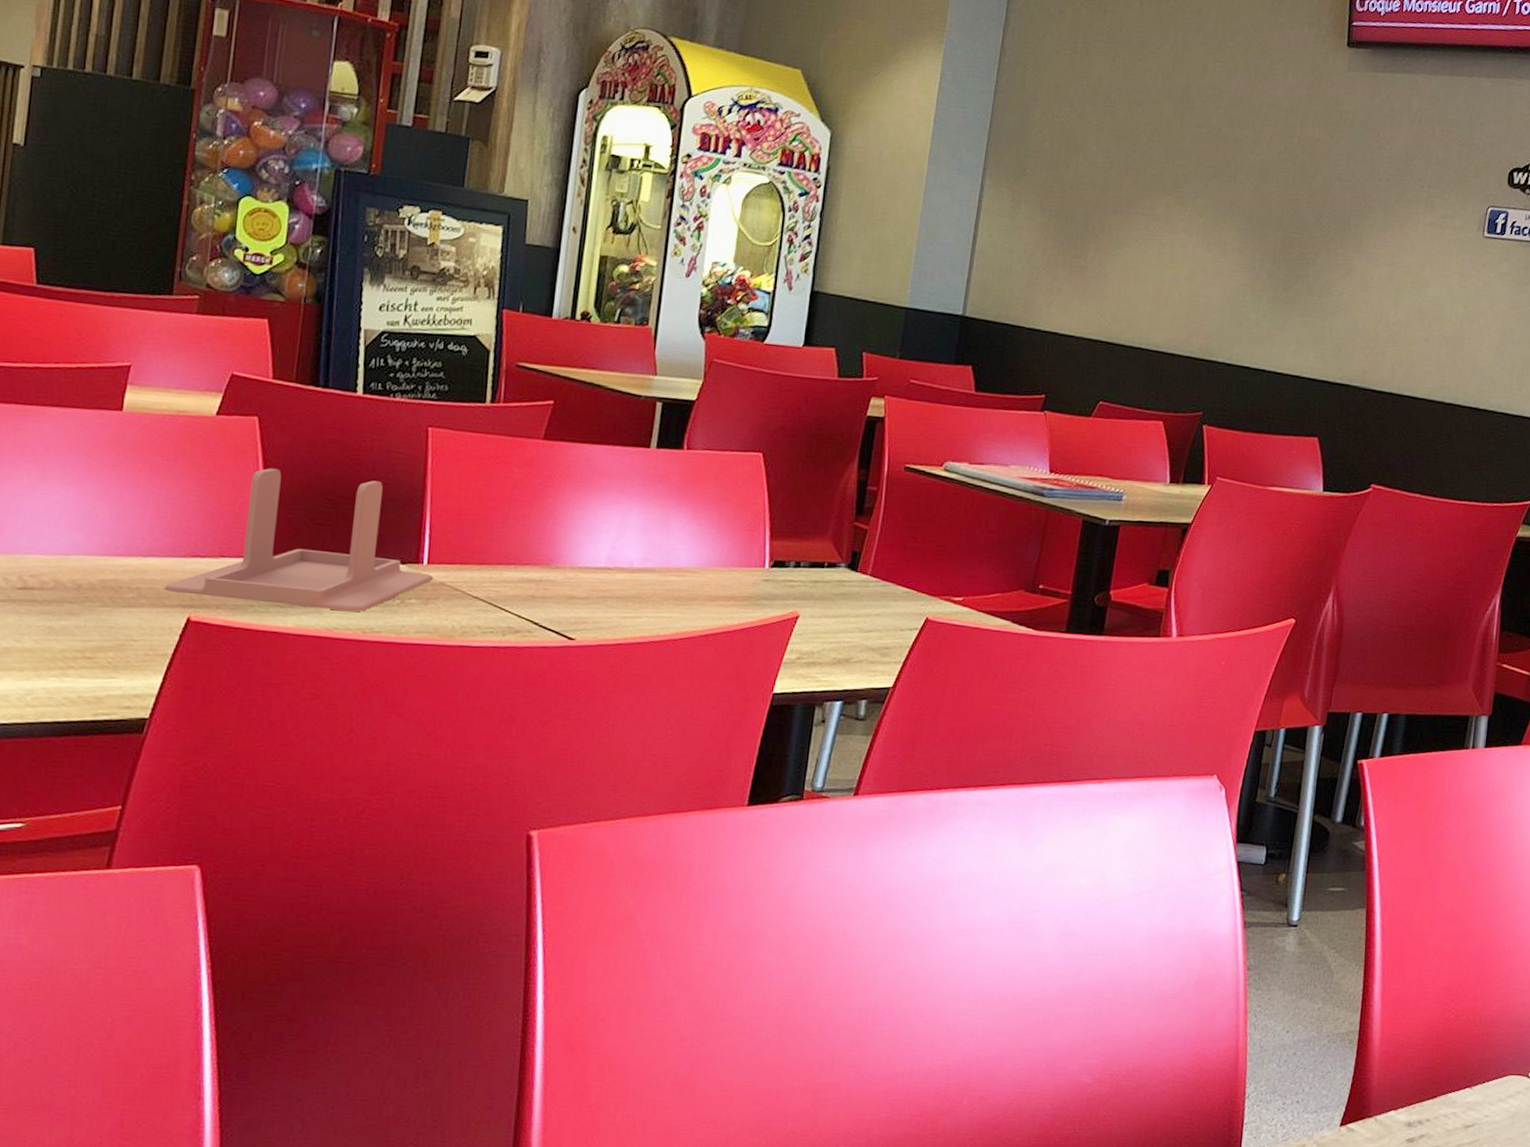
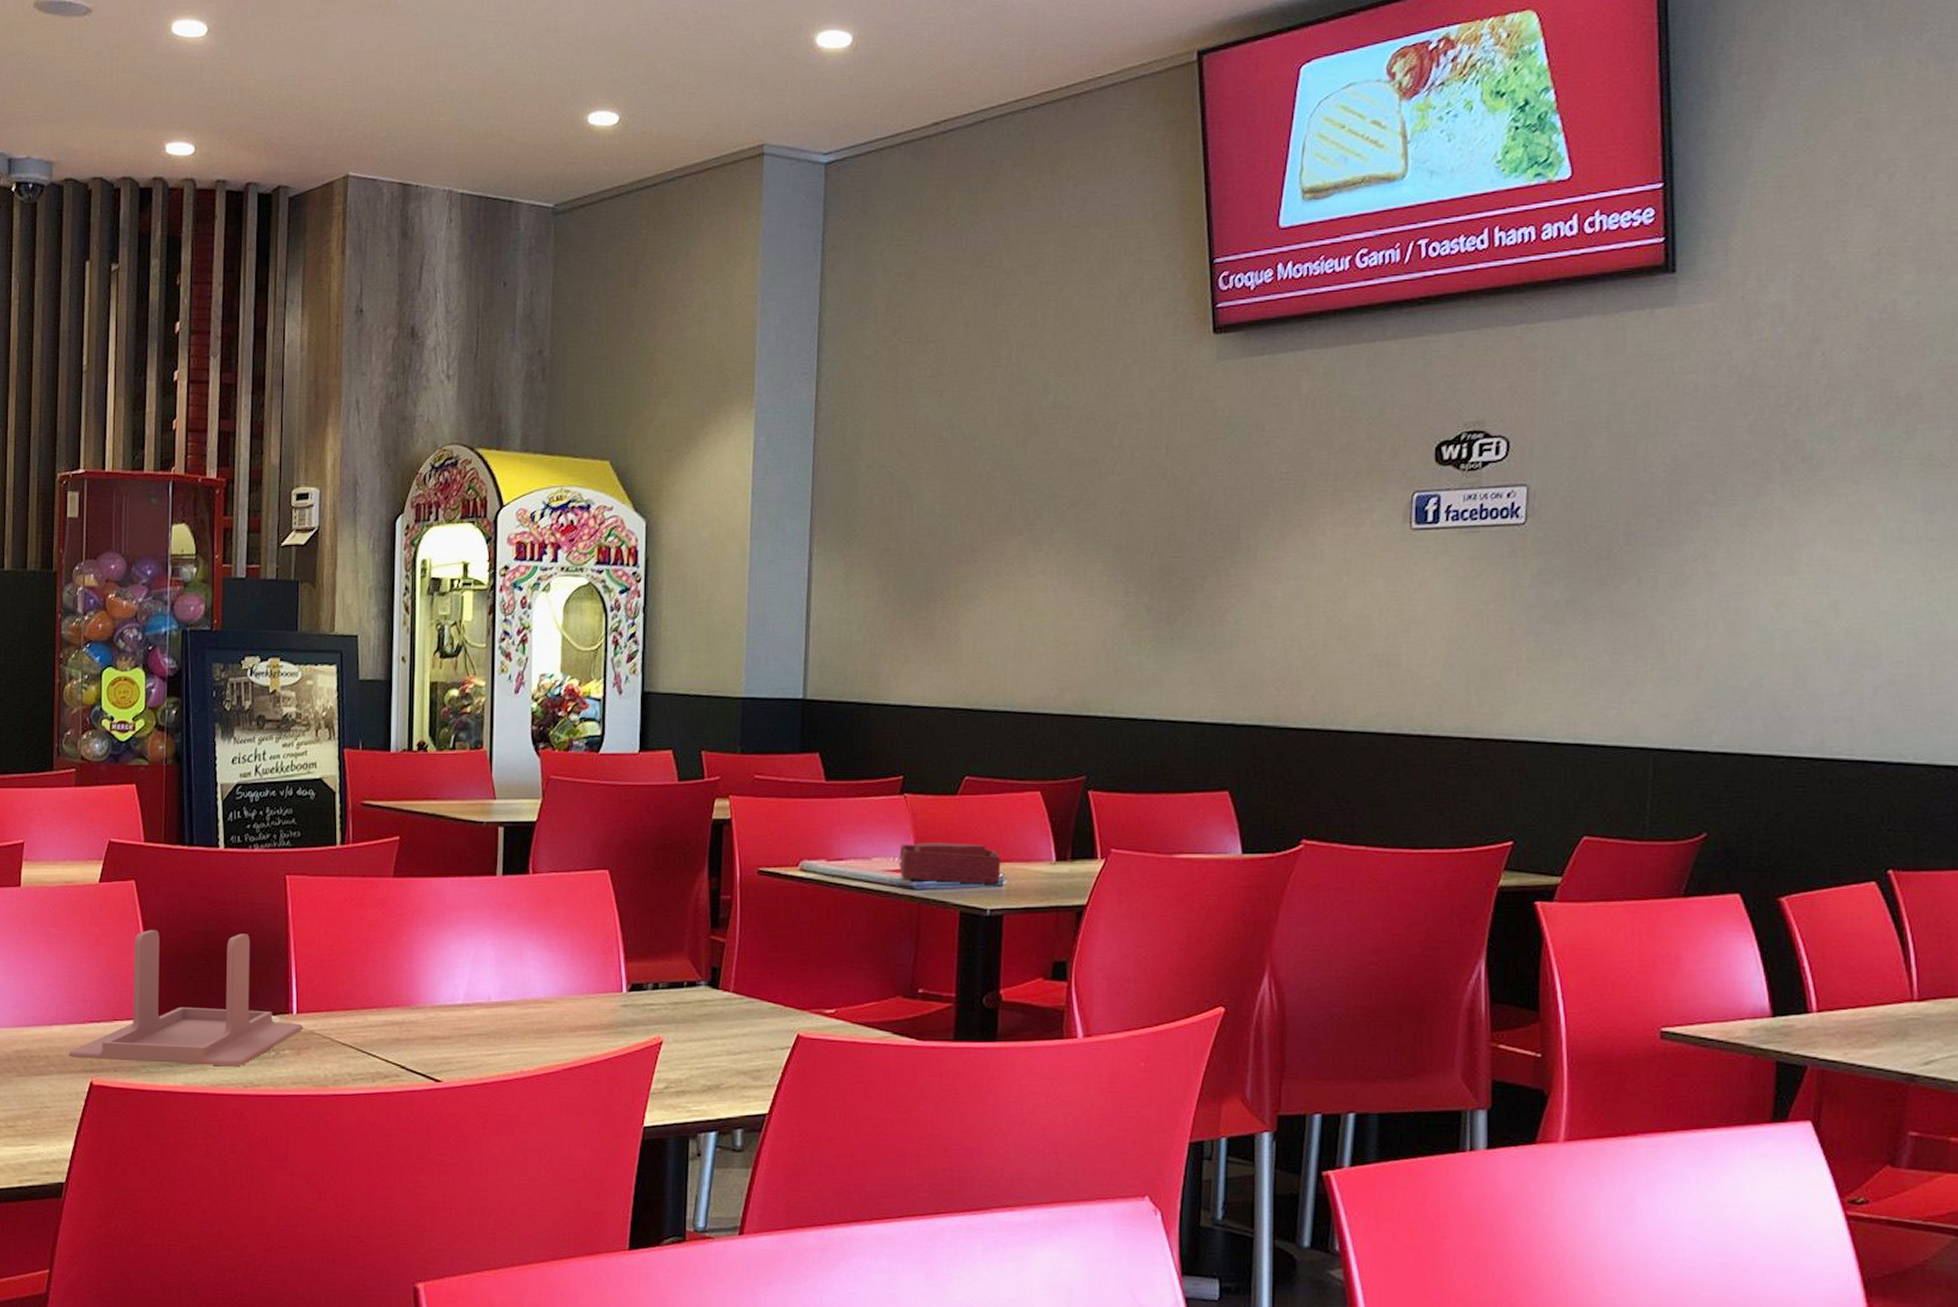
napkin holder: none [1033,455,1123,499] -> present [899,843,1001,884]

